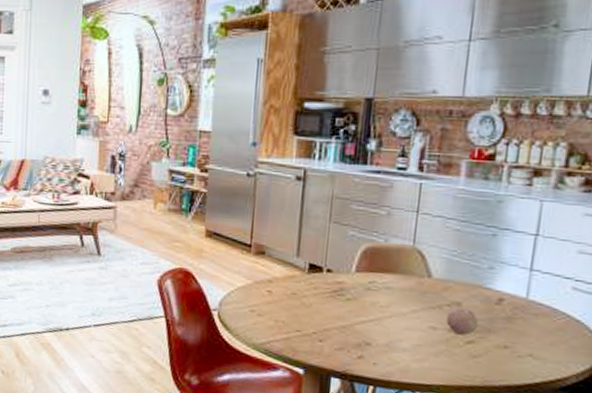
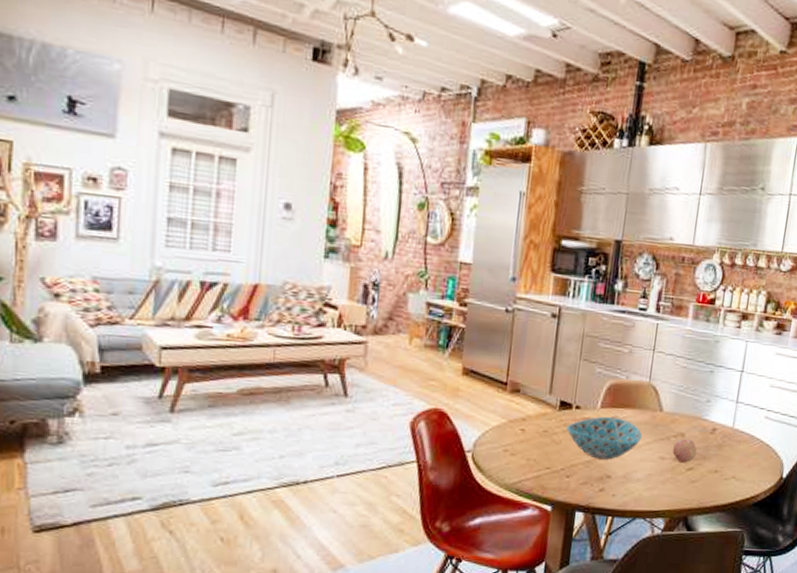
bowl: none [317,280,406,327] -> present [566,416,642,460]

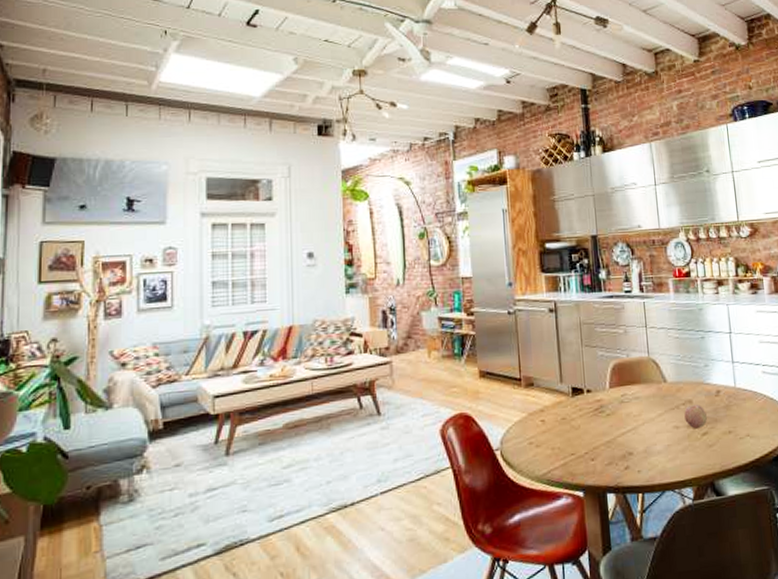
bowl: present [566,416,642,460] -> none [582,394,653,438]

